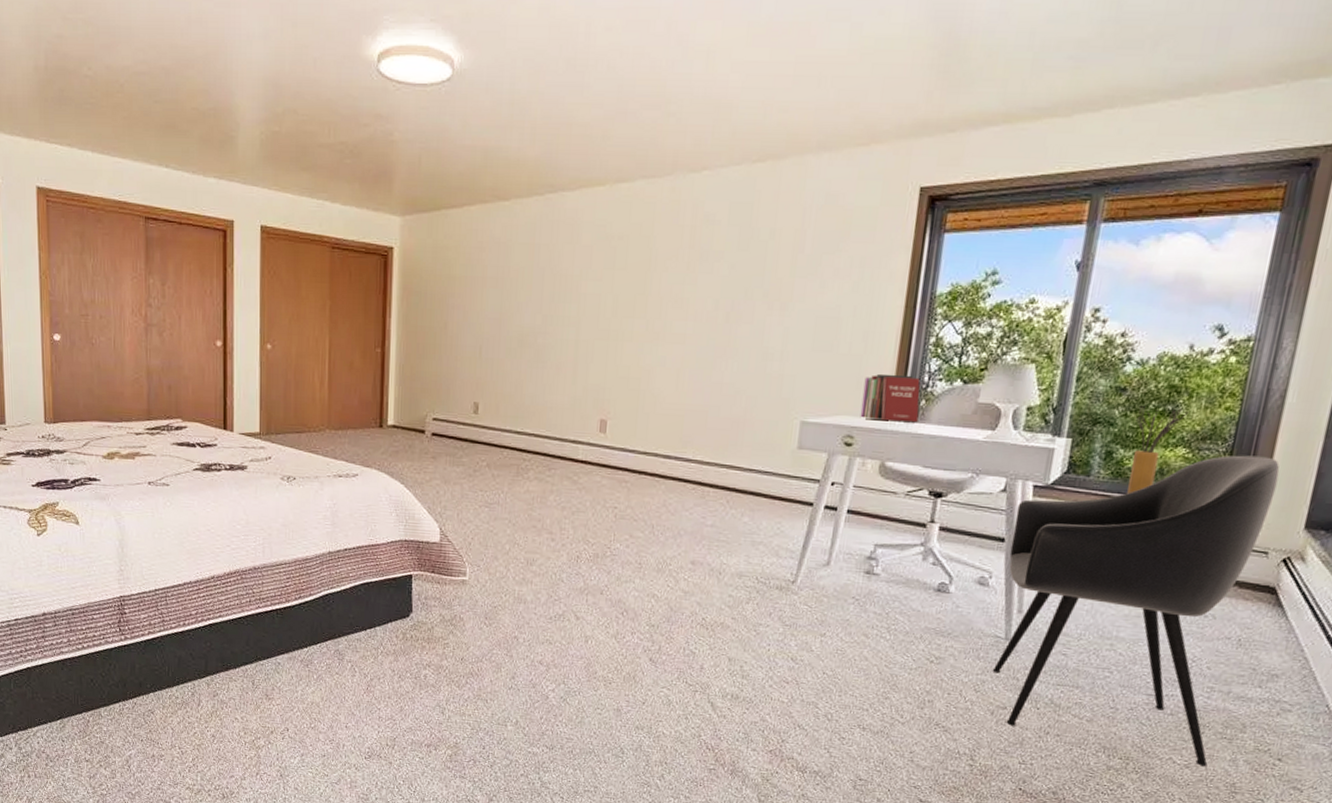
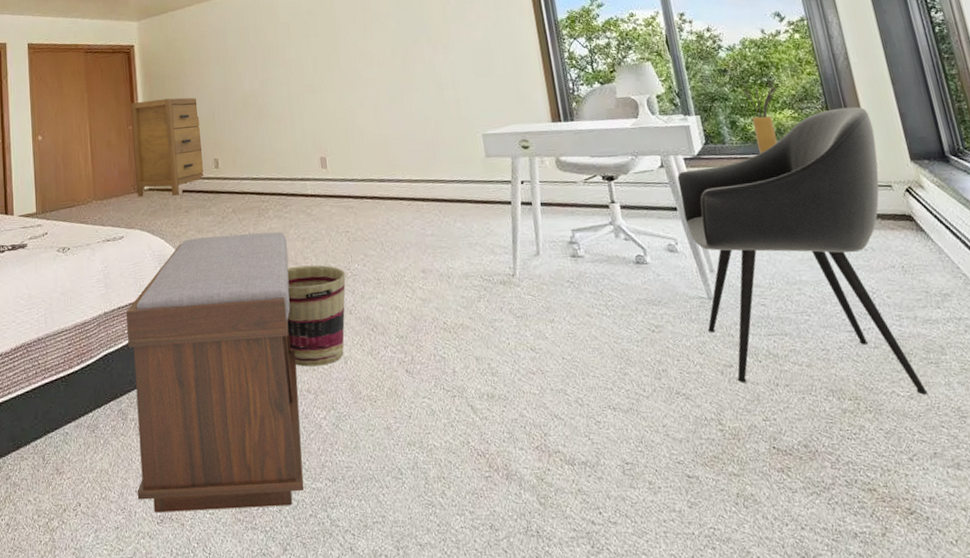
bench: none [347,488,545,764] -> present [126,231,305,513]
dresser: none [378,319,462,439] -> present [131,97,204,197]
basket: none [527,535,604,641] -> present [287,265,346,367]
books: present [860,373,921,423] -> none [523,84,575,124]

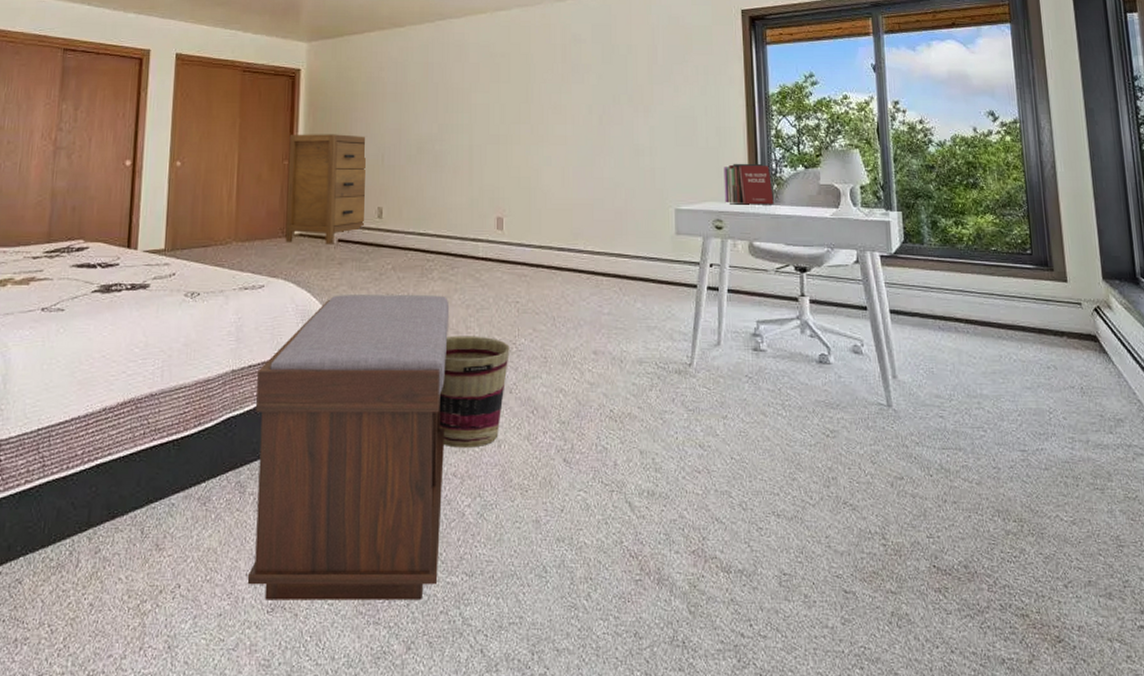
books: none [523,84,575,124] -> present [723,163,774,205]
armchair: present [677,106,928,395] -> none [871,218,1090,521]
vase: present [742,79,781,154] -> none [948,181,987,259]

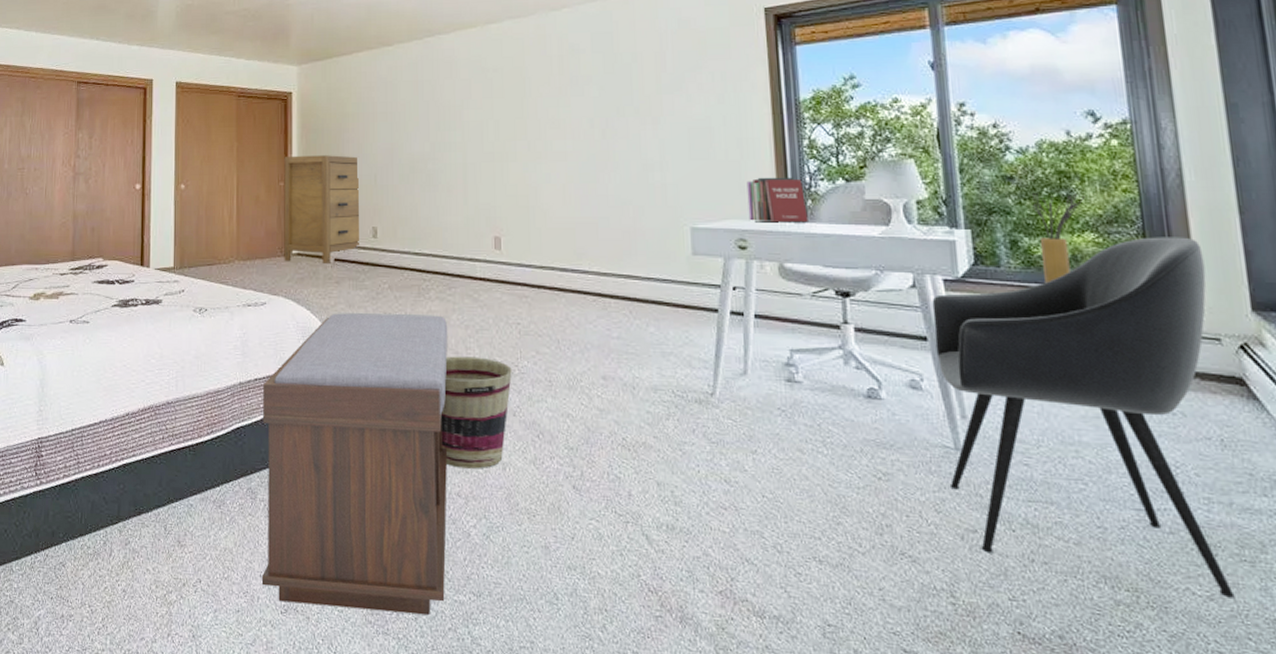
armchair: none [871,218,1090,521] -> present [932,237,1235,598]
vase: none [948,181,987,259] -> present [1032,193,1086,284]

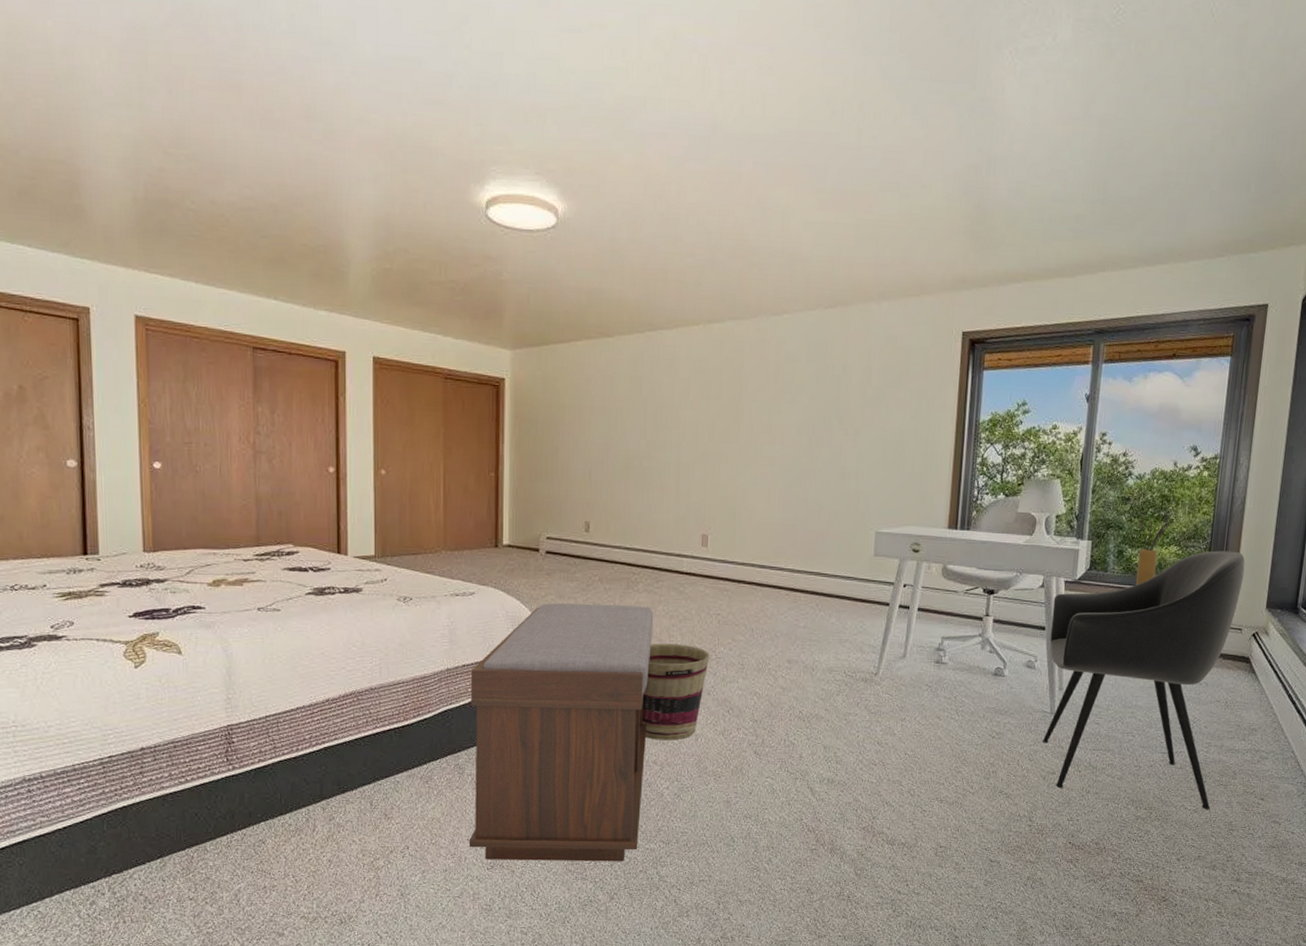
dresser: present [284,155,359,265] -> none [494,445,573,557]
books: present [746,177,808,223] -> none [924,489,972,531]

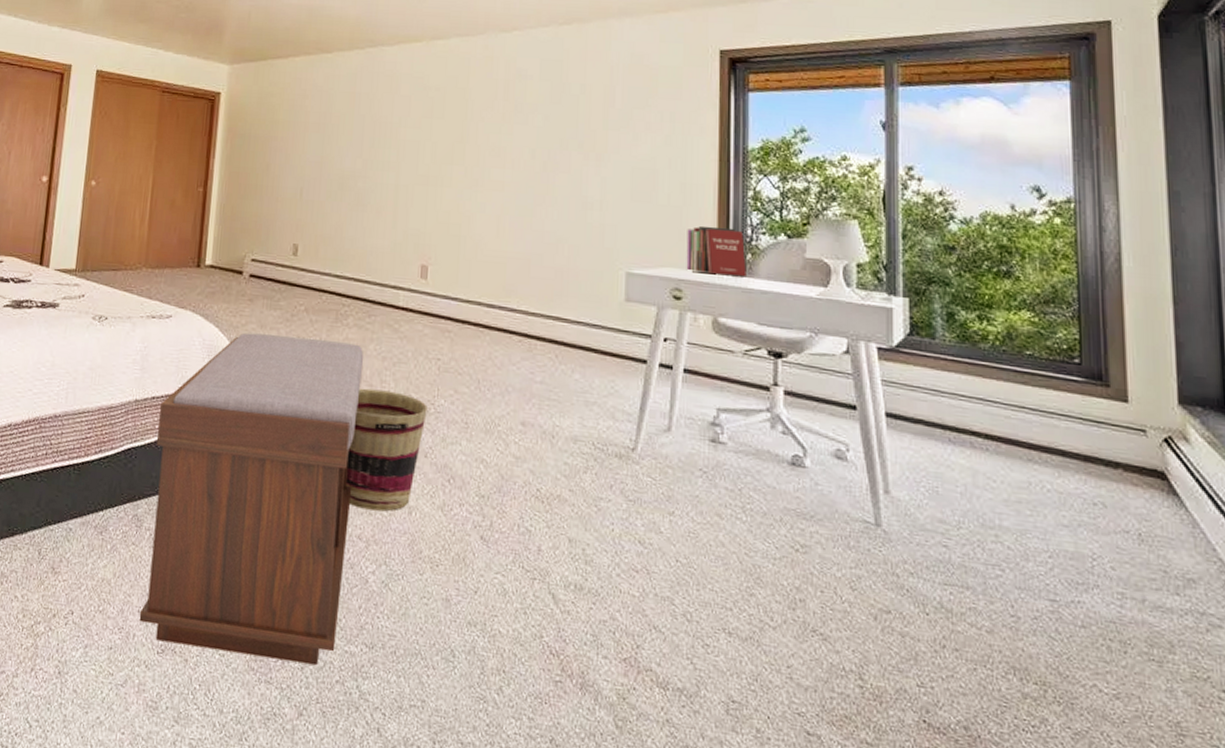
books: none [924,489,972,531] -> present [686,225,747,277]
armchair: present [1042,550,1245,810] -> none [864,320,1141,698]
vase: present [1136,513,1177,586] -> none [972,266,1025,360]

